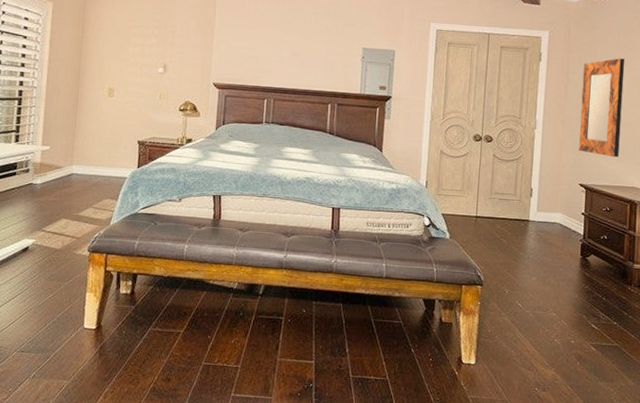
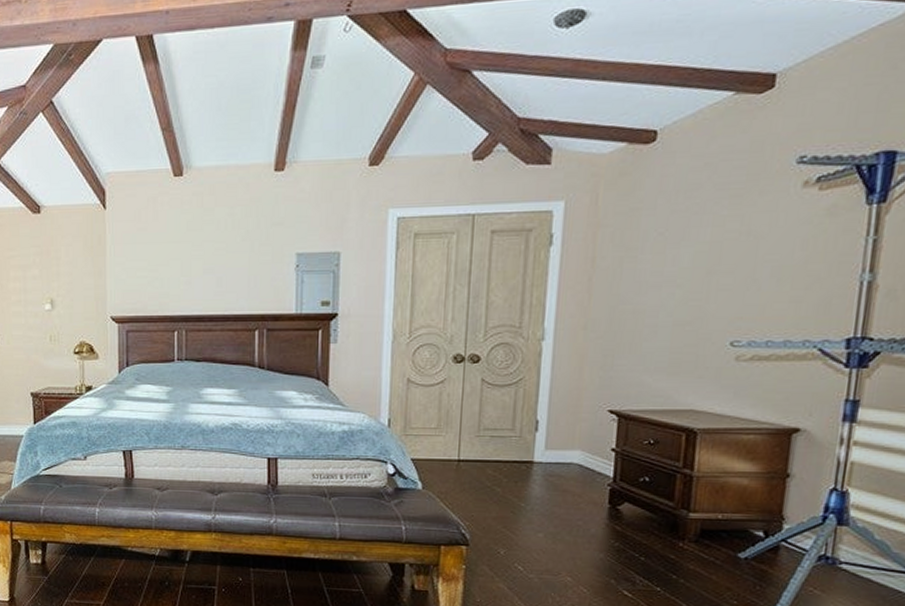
home mirror: present [579,58,625,158] -> none [608,228,686,371]

